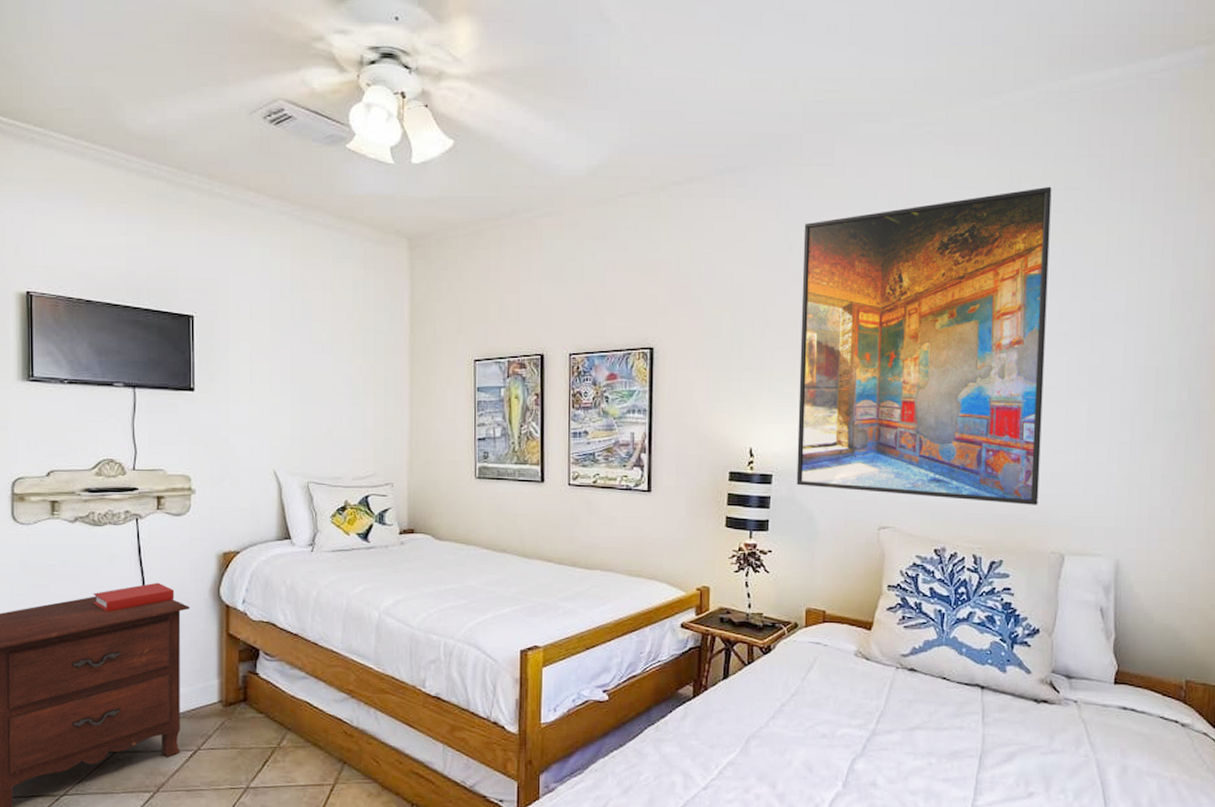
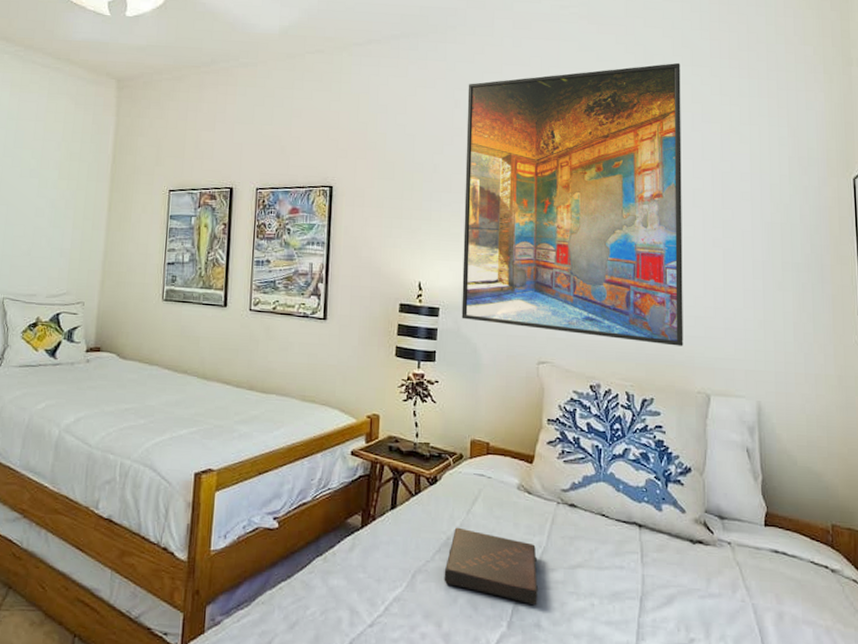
book: none [778,694,875,766] -> present [444,527,539,606]

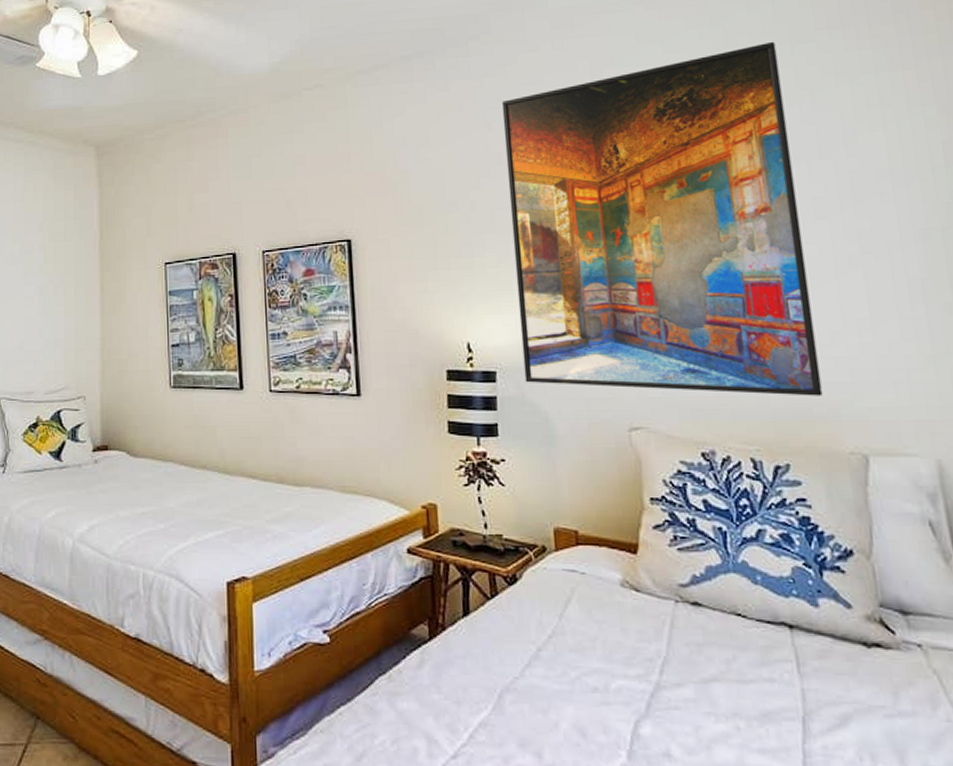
book: present [444,527,539,606] -> none [538,635,664,730]

